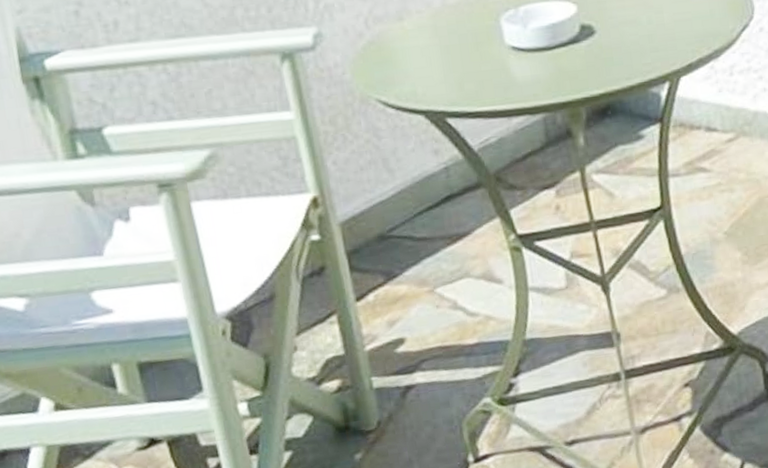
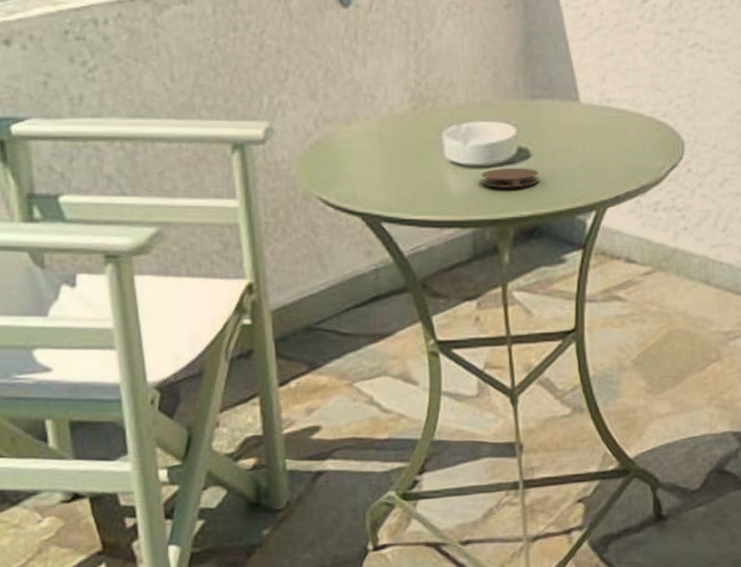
coaster: none [545,45,607,69] -> present [481,167,540,188]

